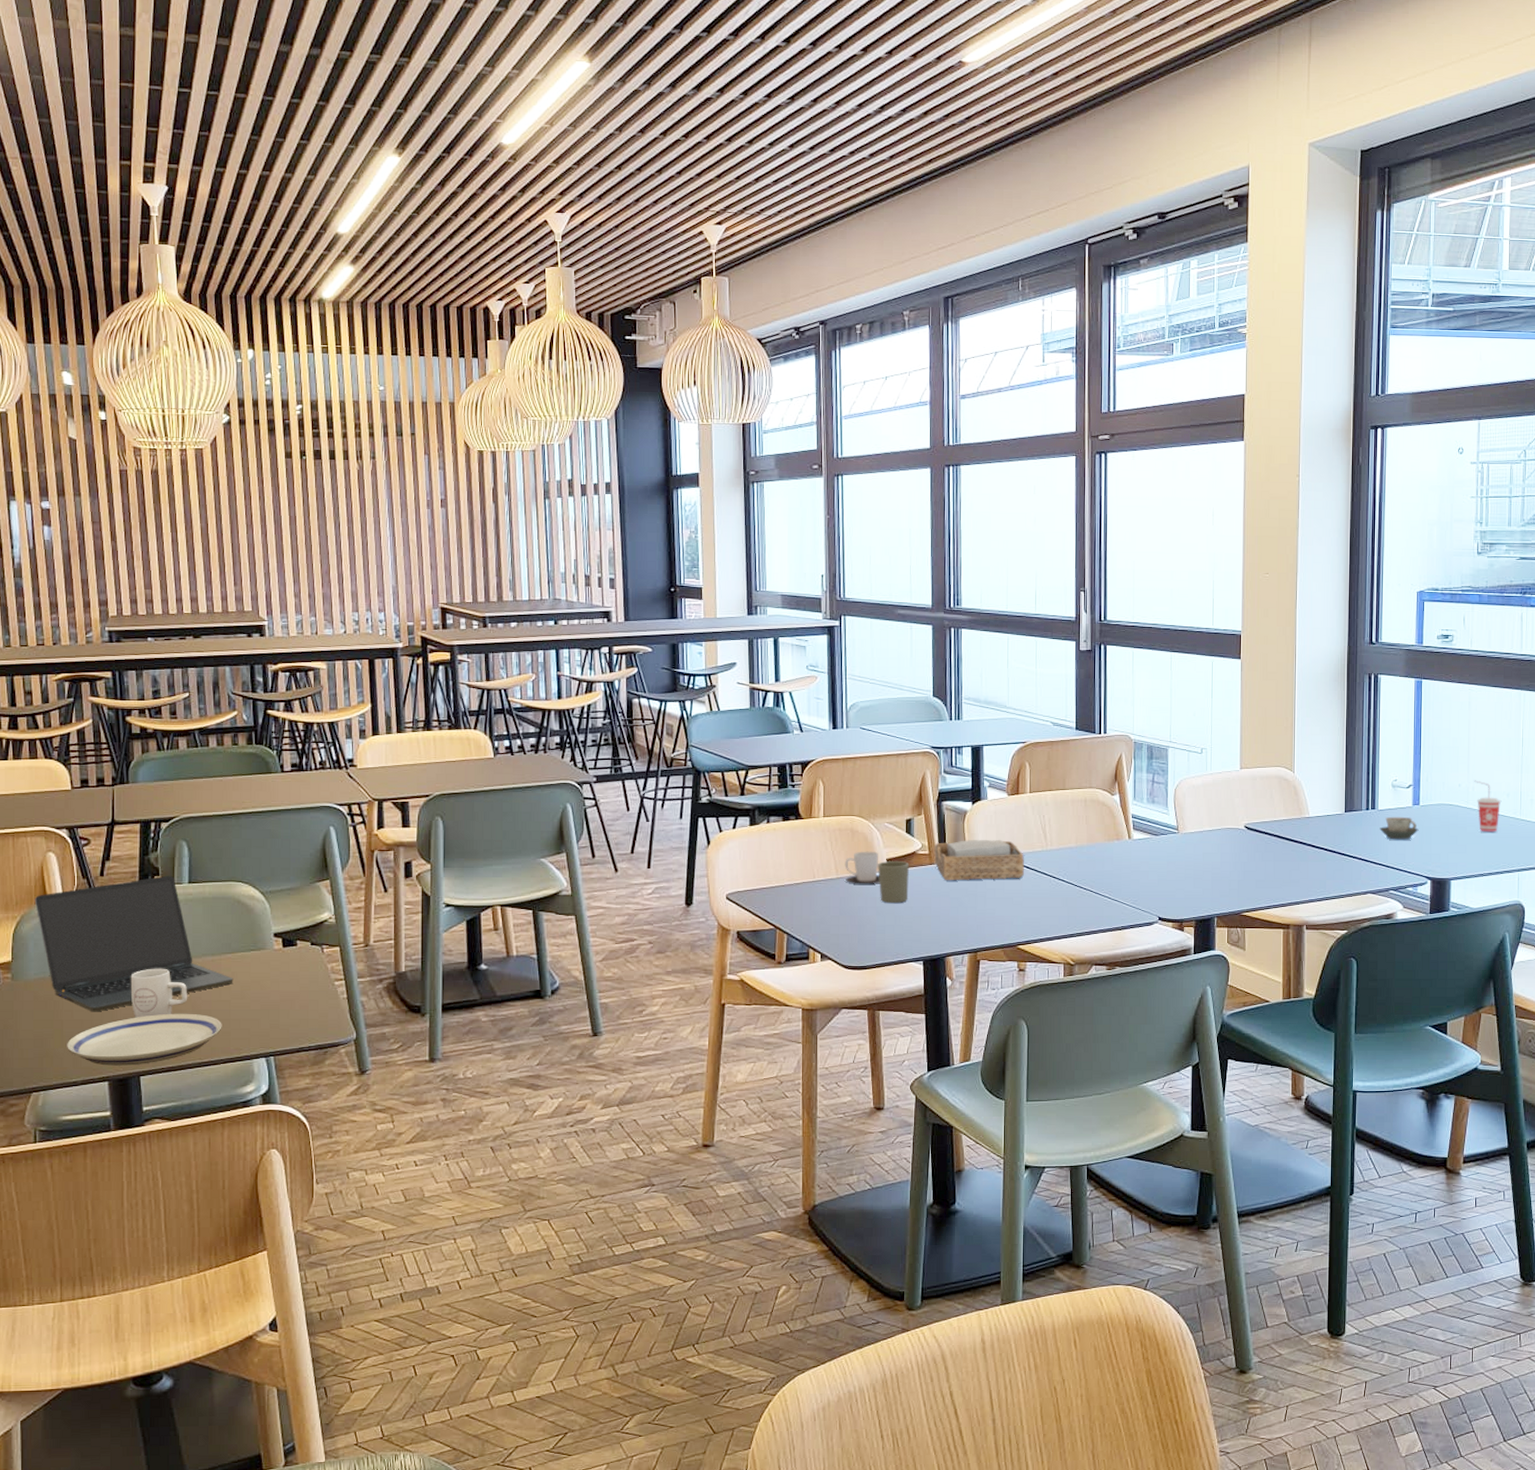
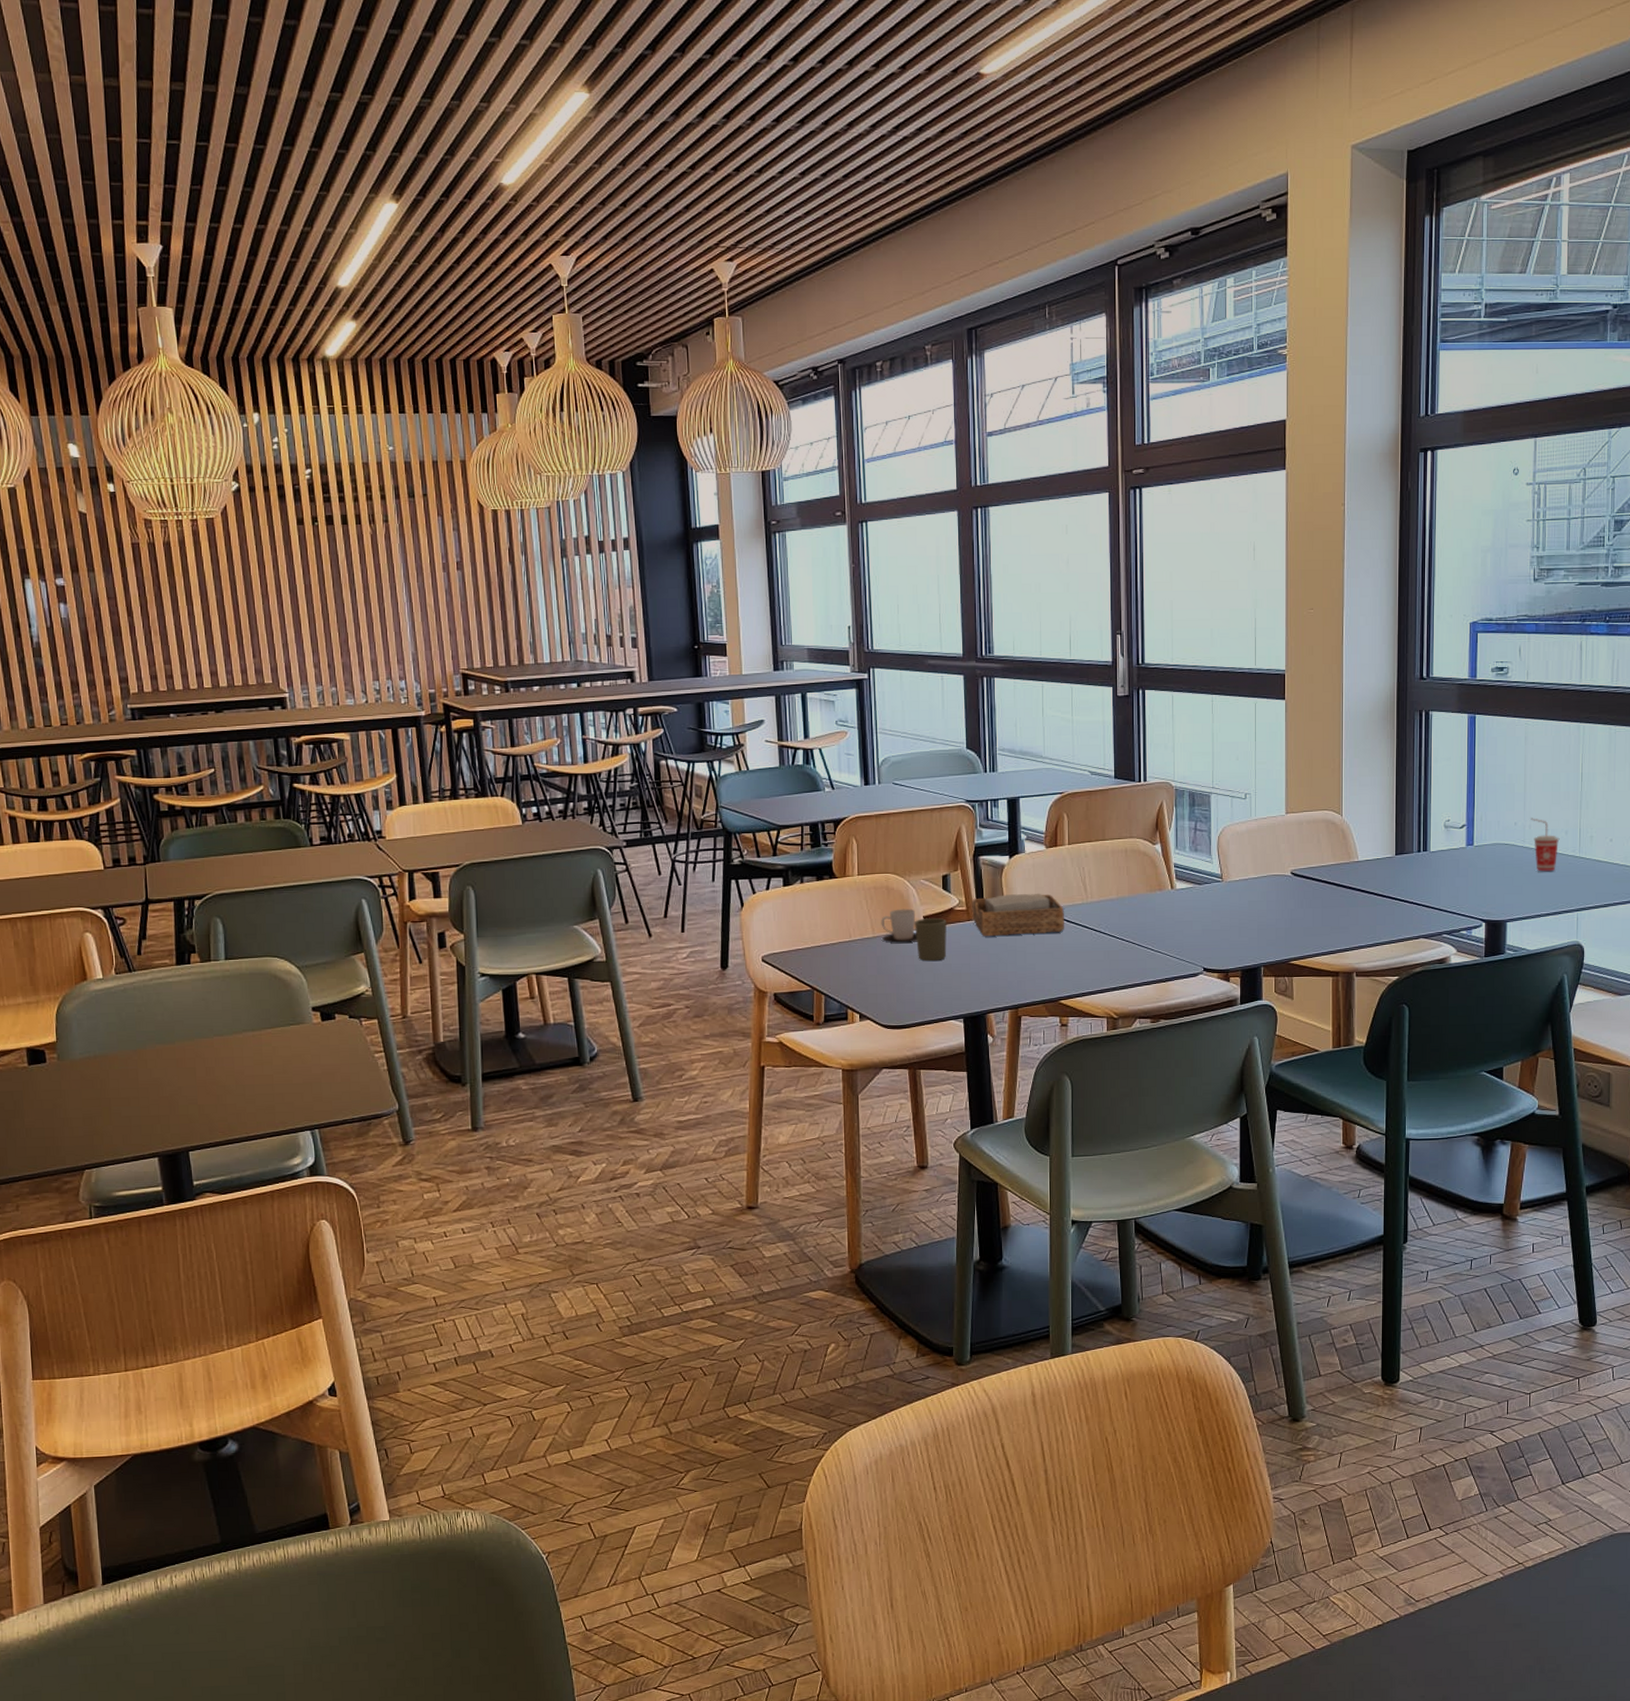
laptop: present [34,875,234,1012] -> none [74,952,275,1090]
plate: present [67,1013,222,1066] -> none [115,1088,266,1142]
mug: present [130,968,188,1018] -> none [173,1044,231,1094]
cup: present [1379,816,1419,840] -> none [1432,858,1473,882]

